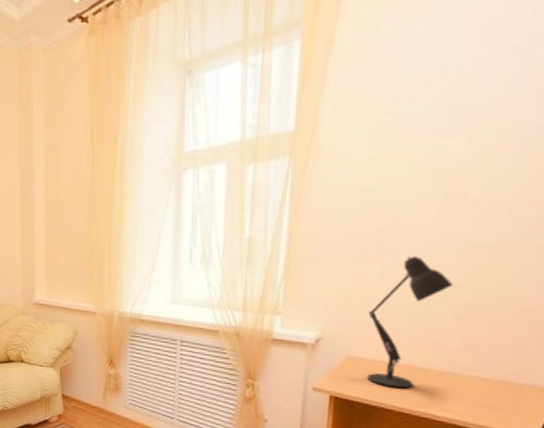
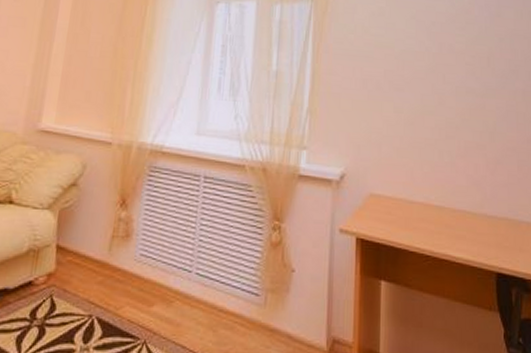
desk lamp: present [367,256,454,389] -> none [386,96,454,228]

